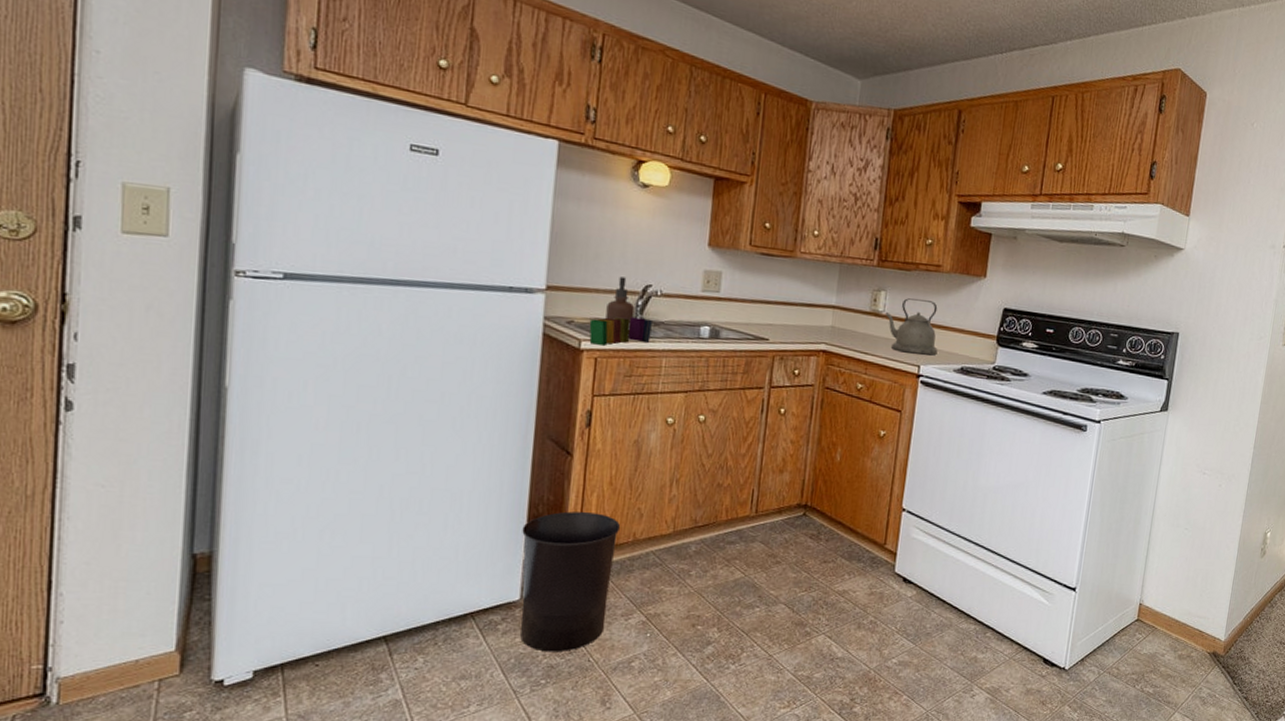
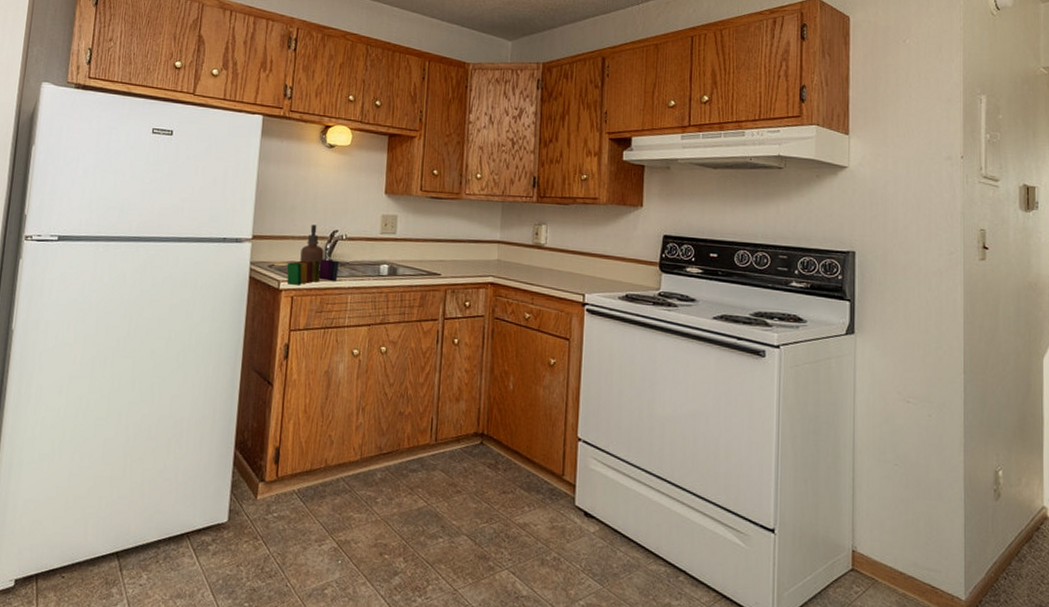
waste bin: present [520,511,621,652] -> none [227,437,314,576]
kettle: present [885,298,938,356] -> none [547,230,601,284]

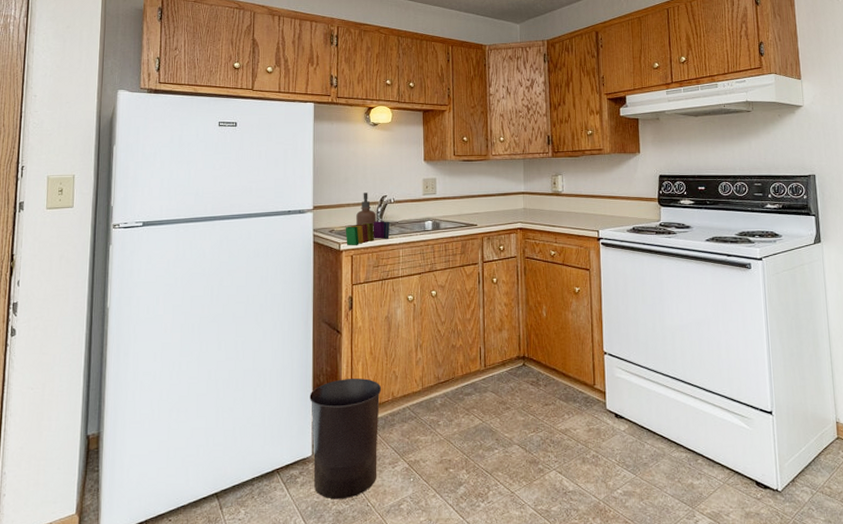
waste bin: none [227,437,314,576] -> present [309,378,382,500]

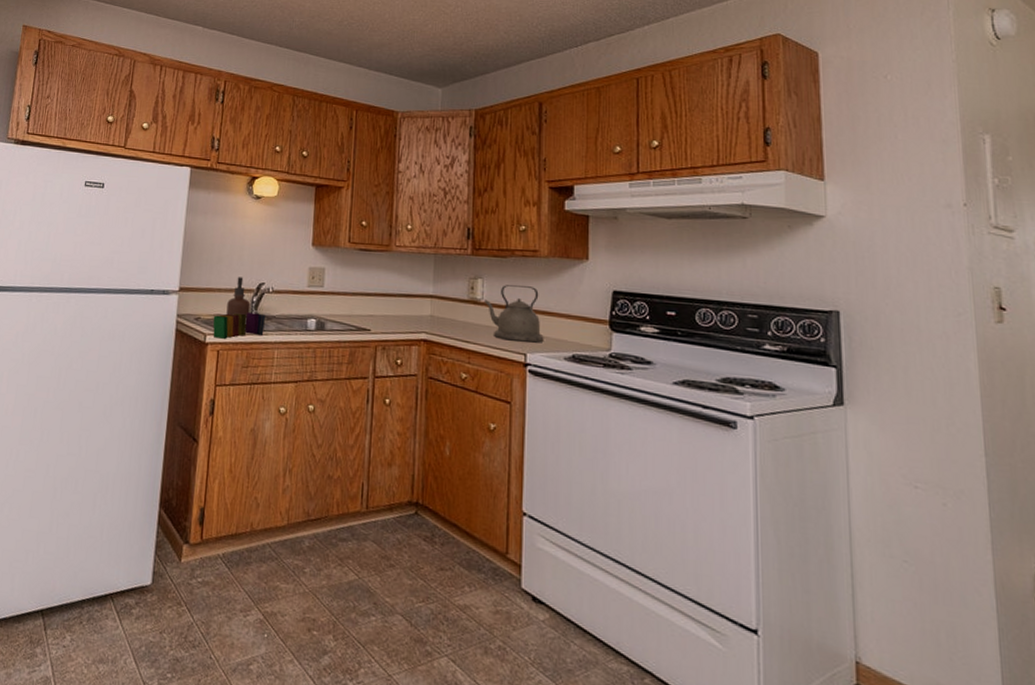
waste bin: present [309,378,382,500] -> none [151,497,240,645]
kettle: none [564,178,611,222] -> present [483,285,544,343]

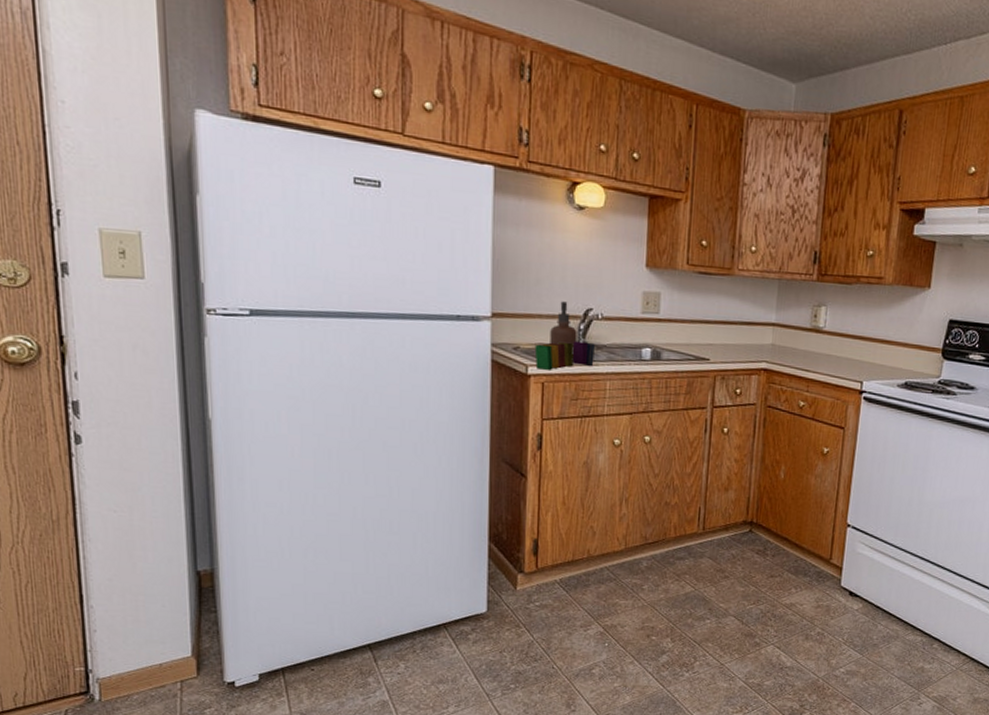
kettle: present [483,285,544,343] -> none [825,313,881,371]

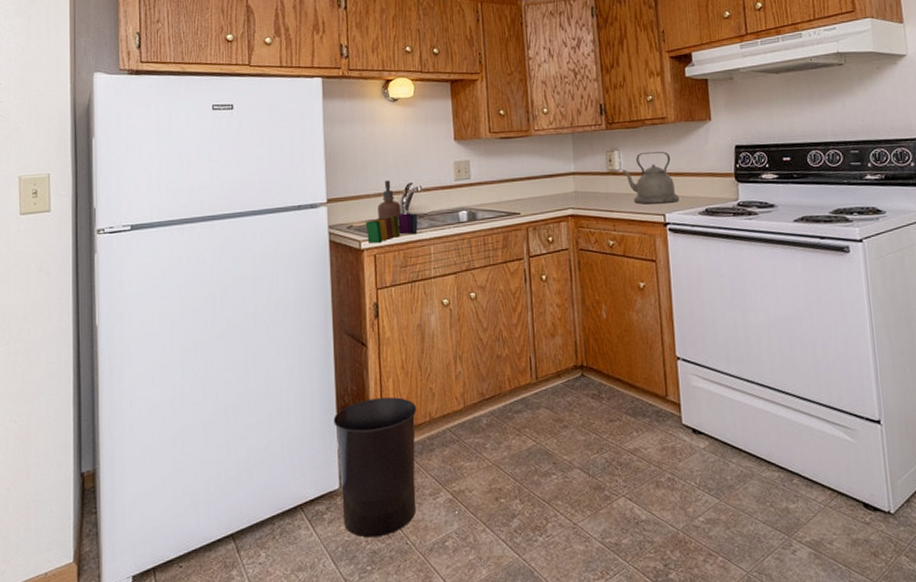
waste bin: none [485,530,576,660] -> present [333,397,417,538]
kettle: none [825,313,881,371] -> present [621,152,679,205]

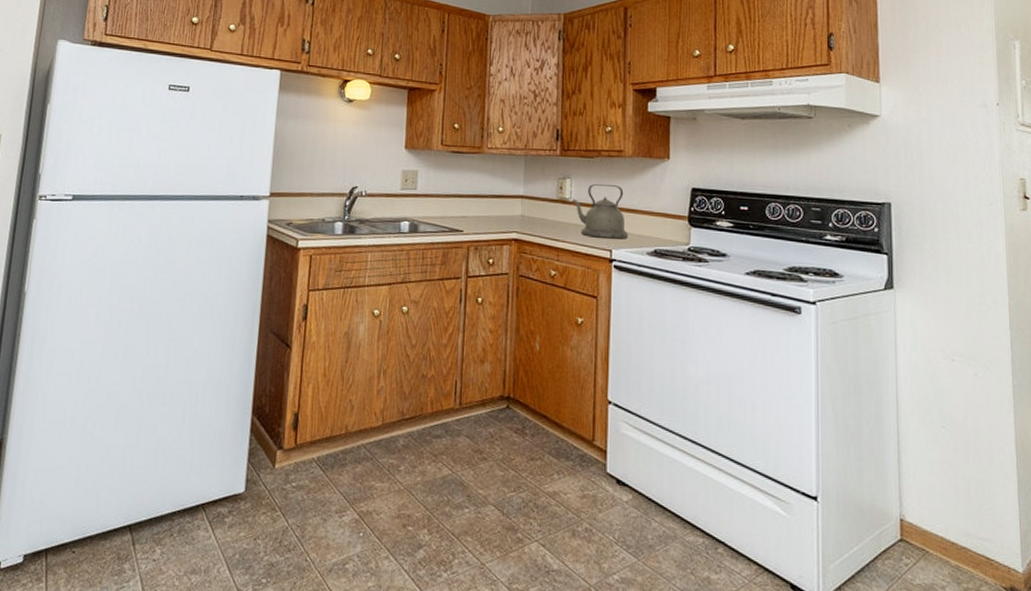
waste bin: present [333,397,417,538] -> none [244,403,334,550]
sponge: present [365,213,418,244] -> none [305,216,360,245]
soap dispenser: present [378,180,401,231] -> none [319,181,343,234]

